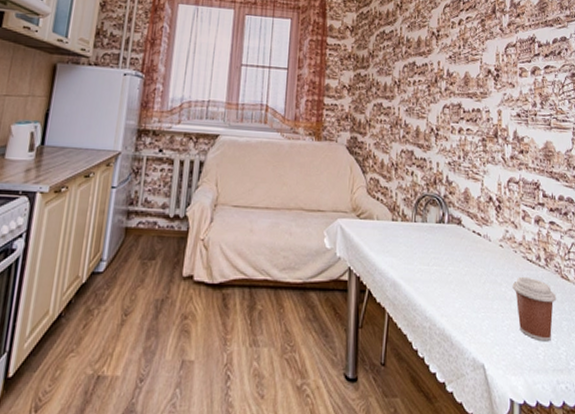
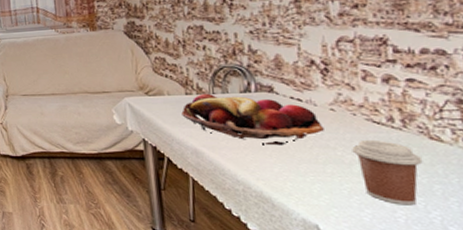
fruit basket: none [386,220,494,280] -> present [181,93,324,146]

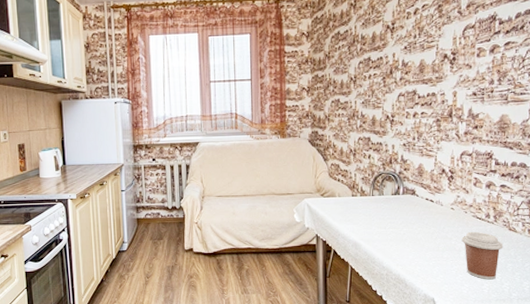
fruit basket: present [181,93,324,146] -> none [348,195,445,238]

